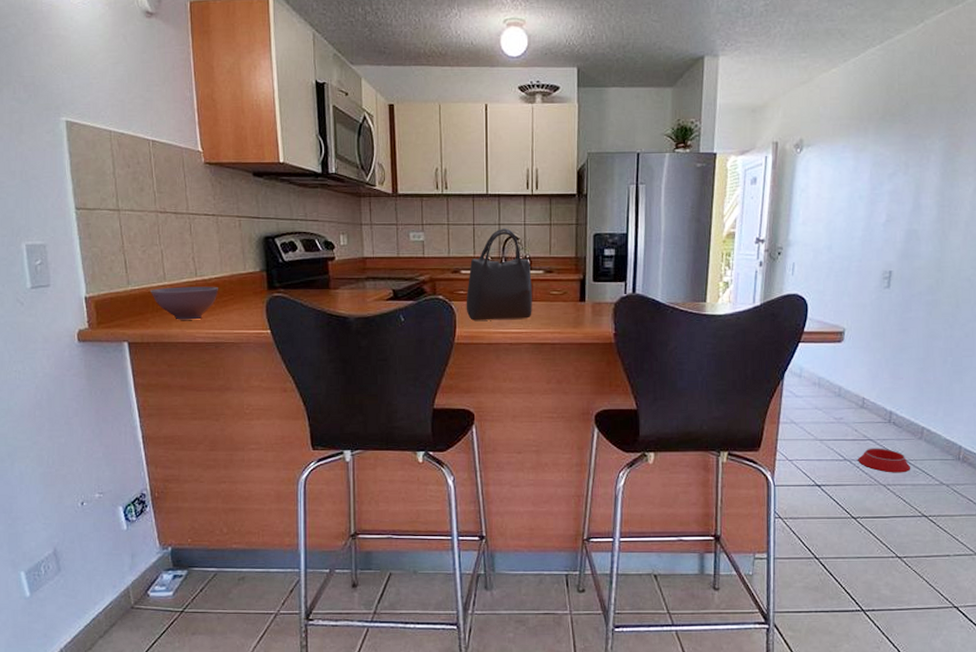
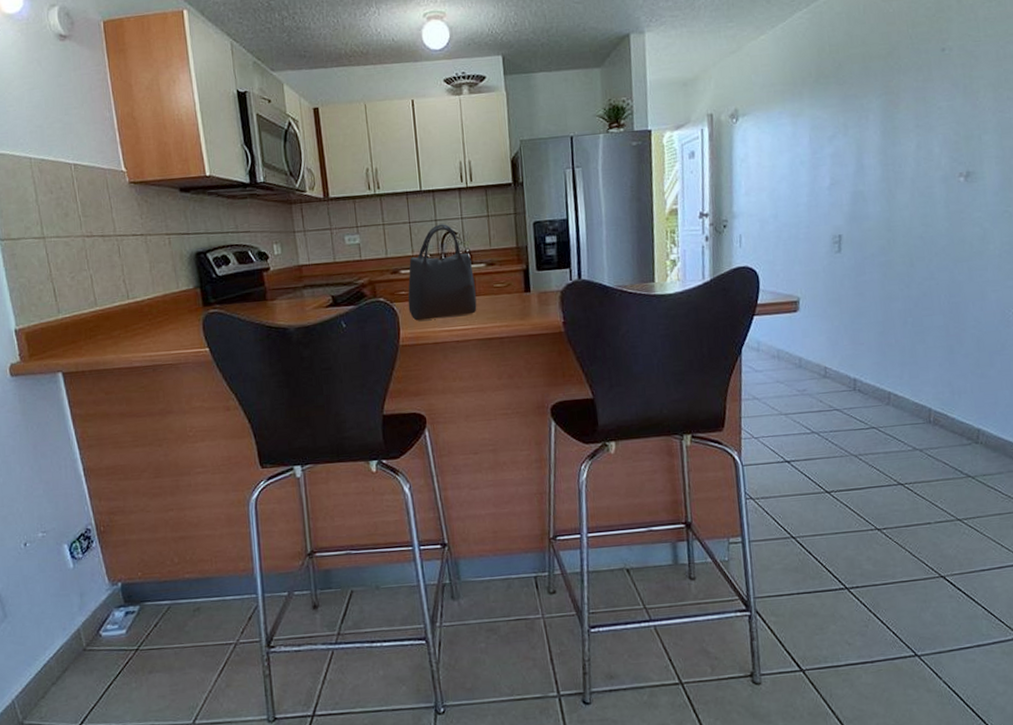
bowl: present [149,286,219,320] -> none [81,307,153,346]
pet bowl: present [858,448,910,473] -> none [826,417,881,442]

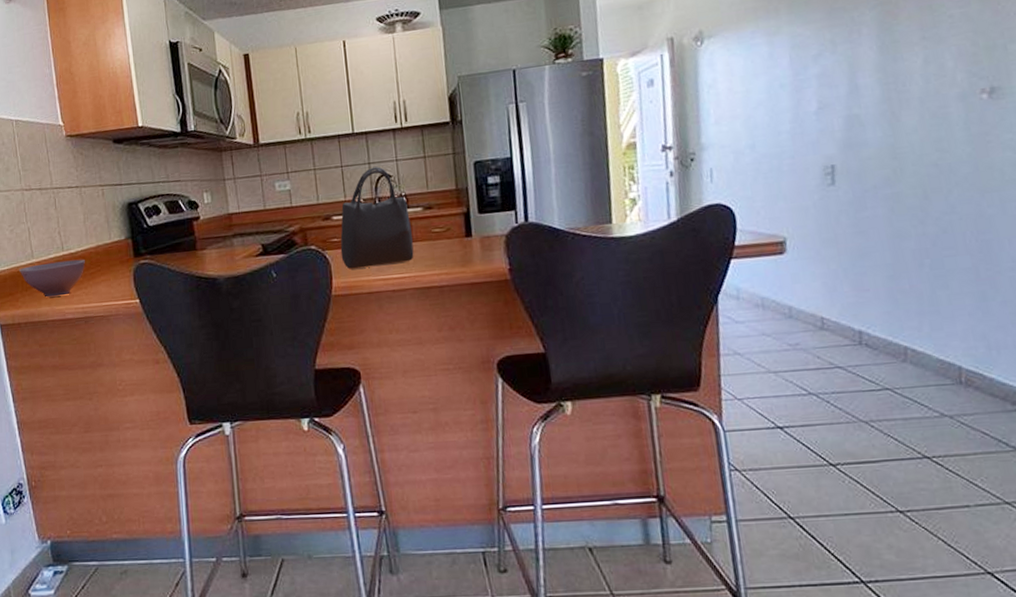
bowl: none [81,307,153,346] -> present [18,259,86,298]

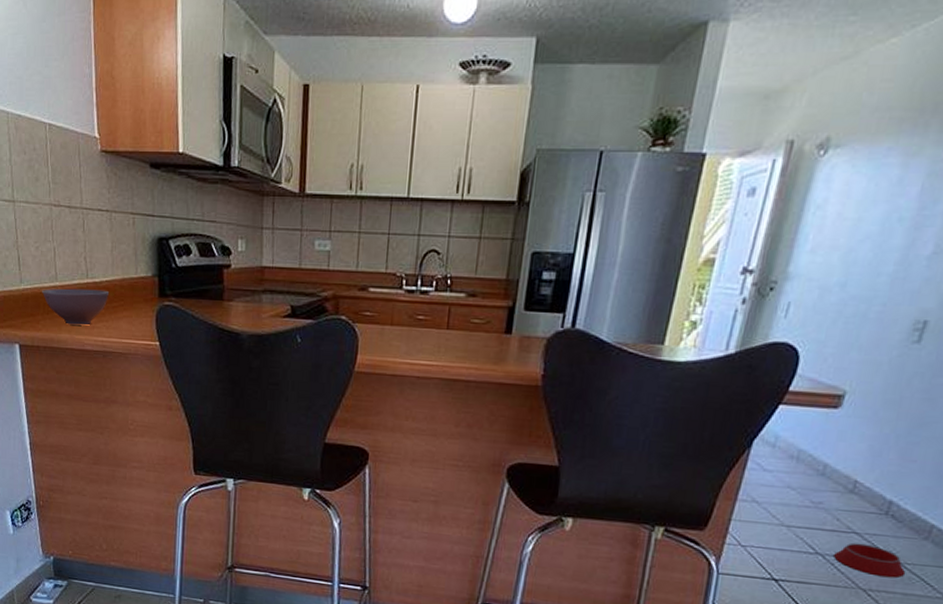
handbag: present [340,166,414,270] -> none [370,240,451,350]
pet bowl: none [826,376,897,406] -> present [834,543,905,578]

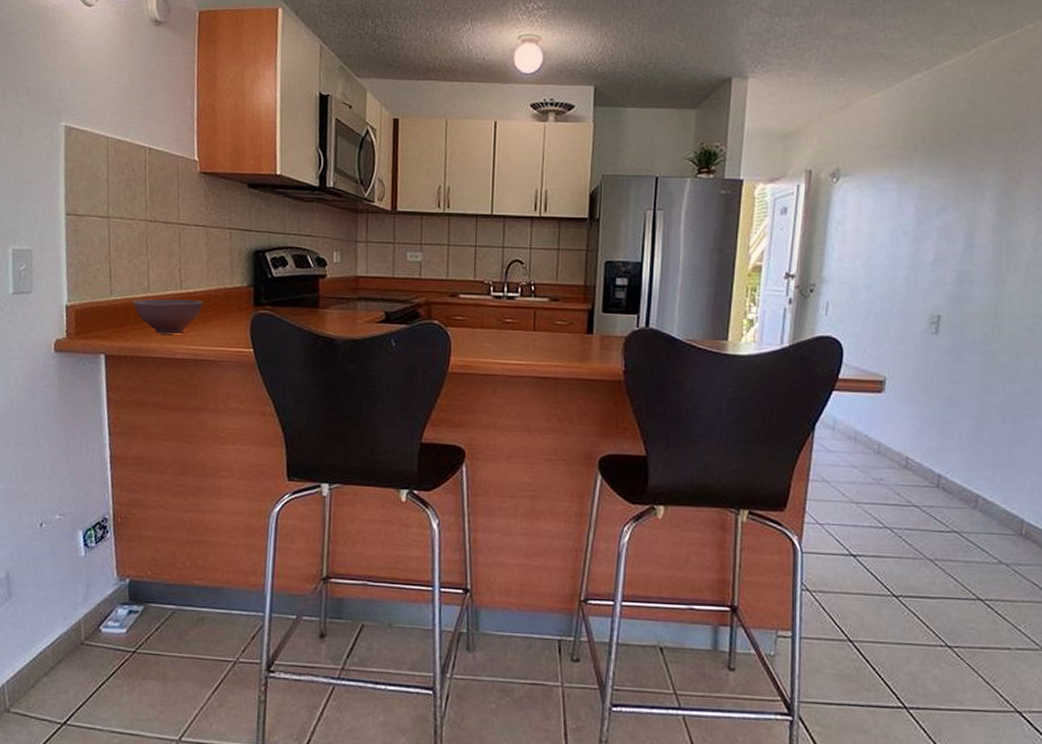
pet bowl: present [834,543,905,578] -> none [900,515,962,547]

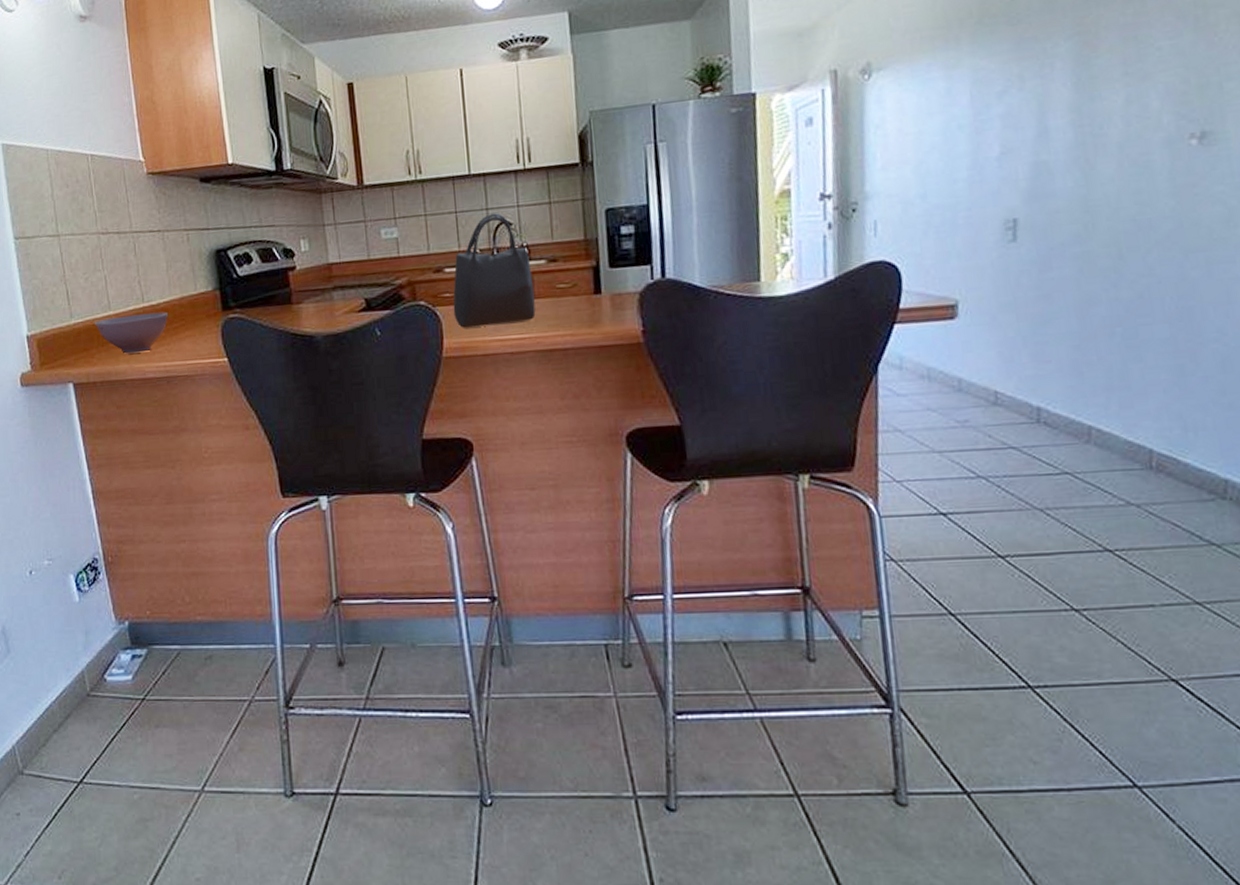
handbag: none [462,252,535,350] -> present [453,213,536,328]

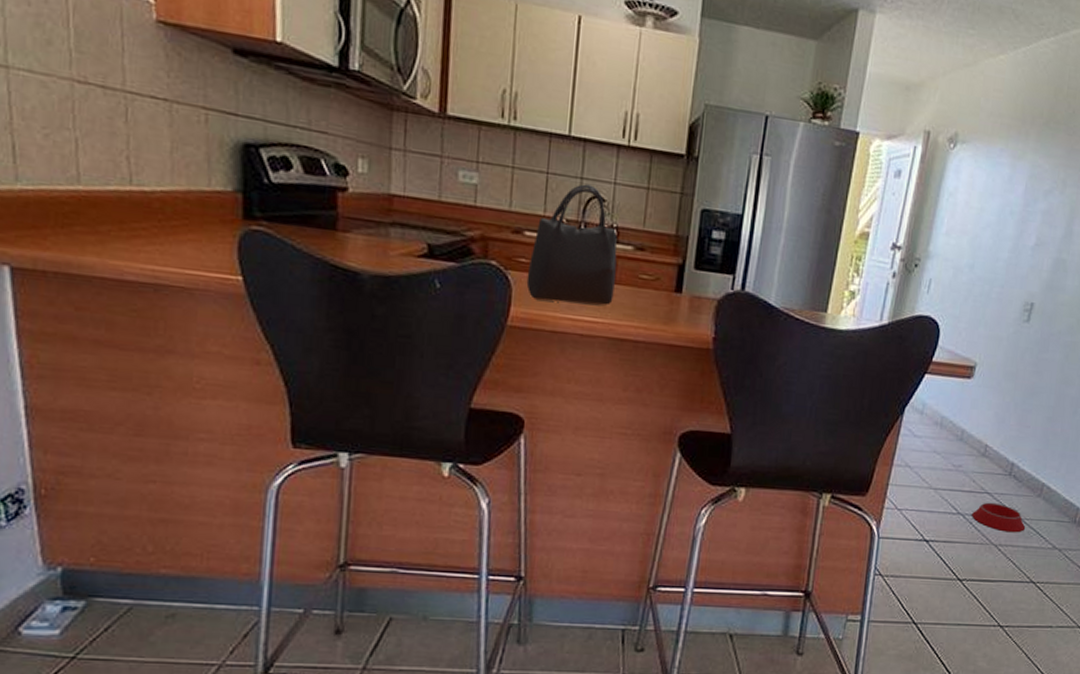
bowl: present [94,312,169,354] -> none [51,193,167,248]
pet bowl: none [997,458,1078,492] -> present [972,502,1025,533]

